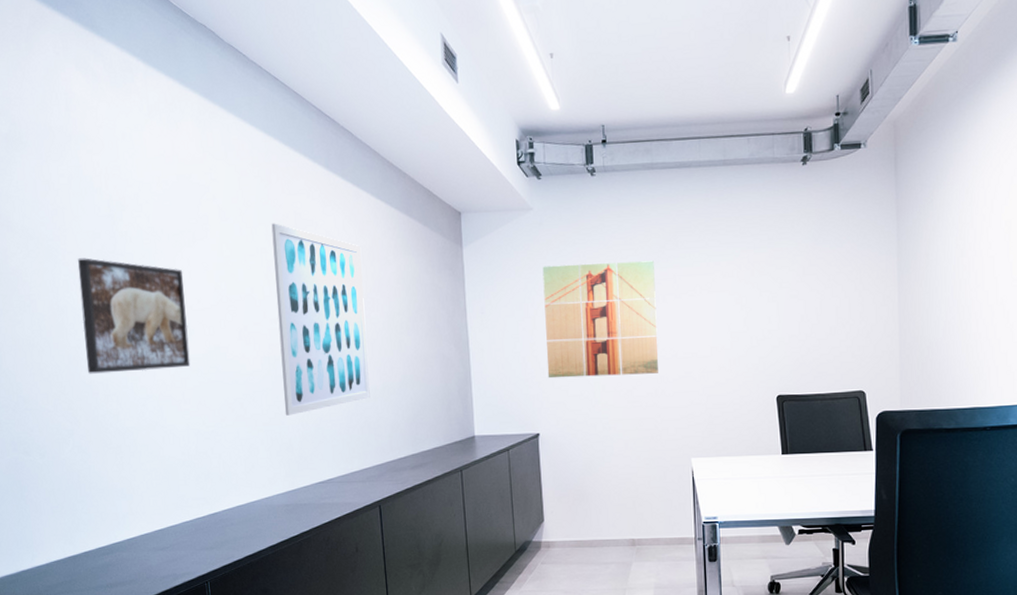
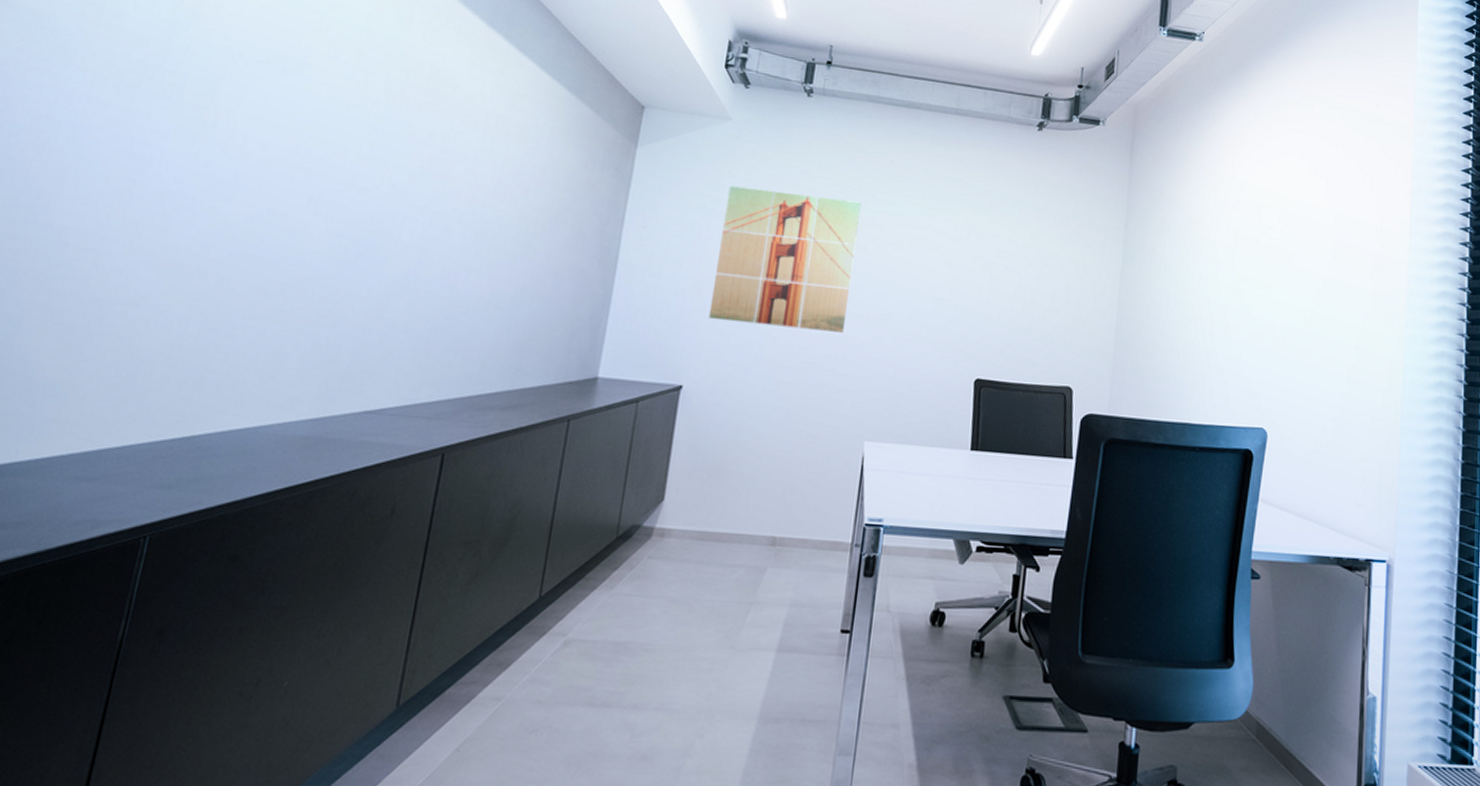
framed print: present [78,258,191,374] -> none [61,64,254,230]
wall art: present [271,223,370,416] -> none [342,73,507,317]

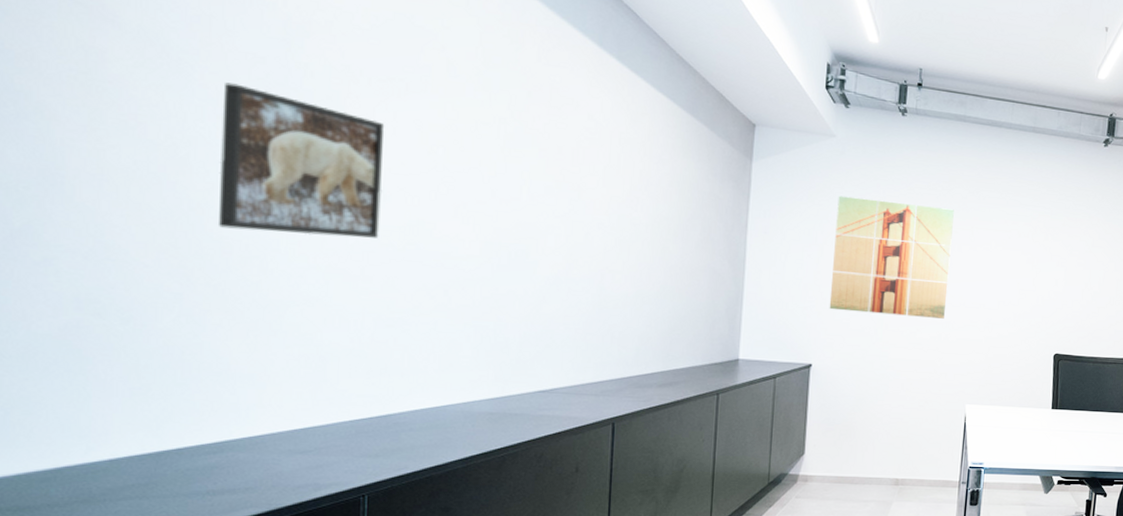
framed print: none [61,64,254,230] -> present [217,82,385,238]

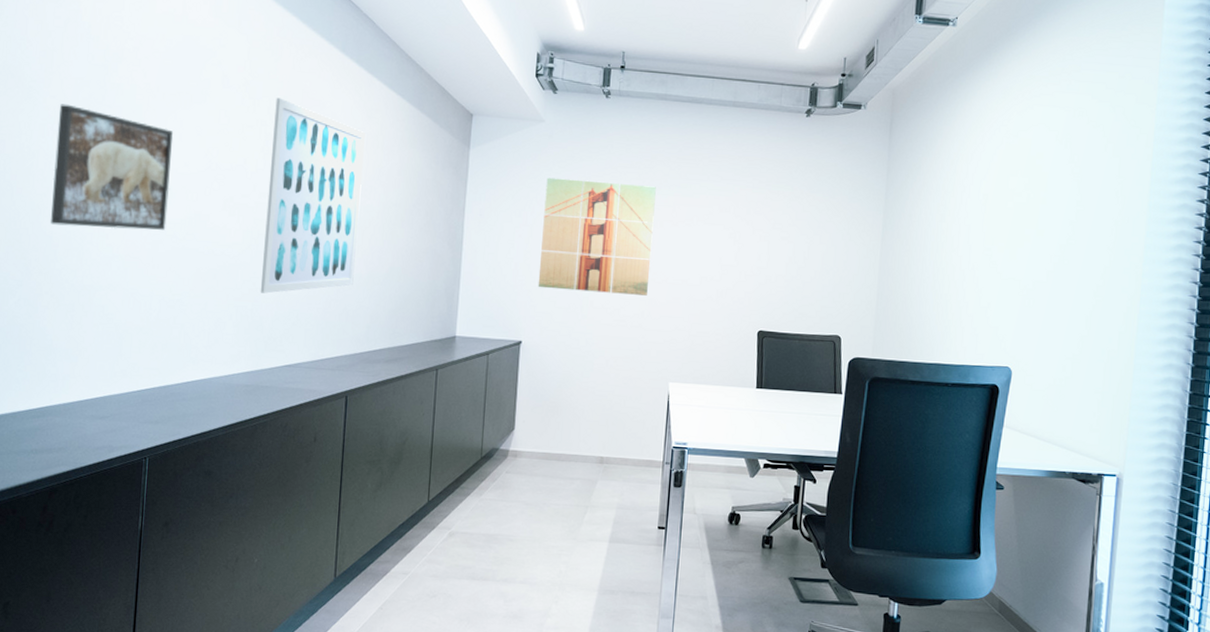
wall art: none [504,92,629,312] -> present [260,97,365,294]

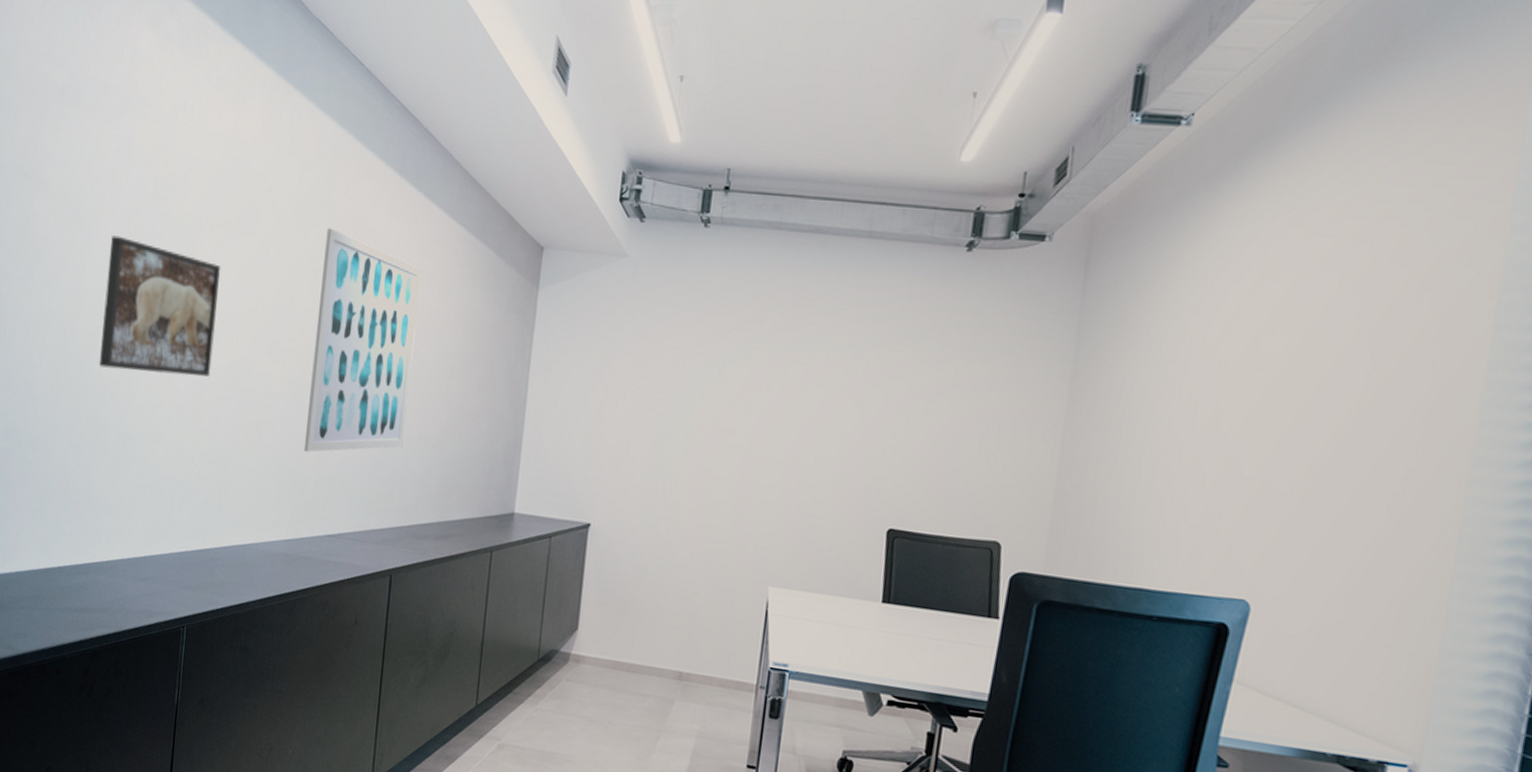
wall art: present [538,177,656,296] -> none [612,325,763,476]

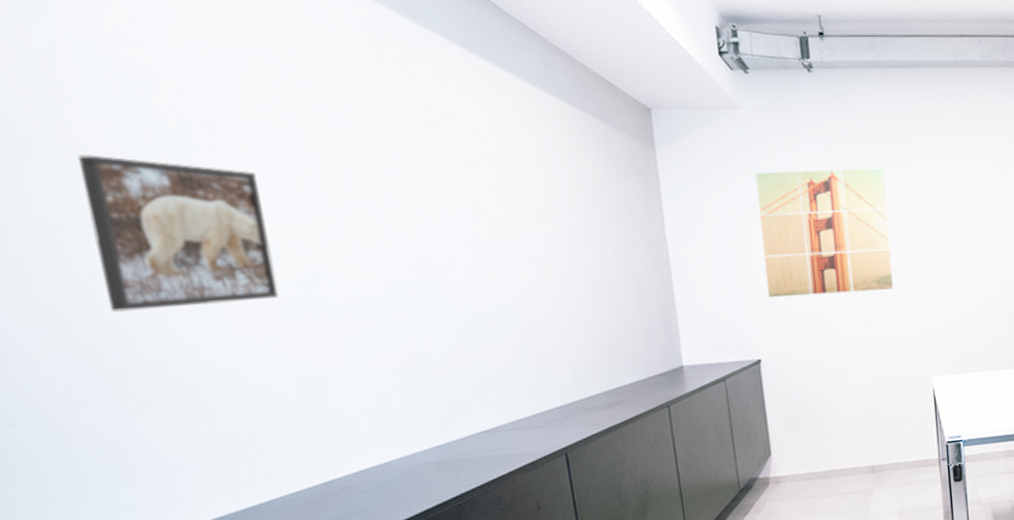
wall art: present [303,228,422,452] -> none [388,114,545,354]
wall art: none [612,325,763,476] -> present [755,168,893,298]

